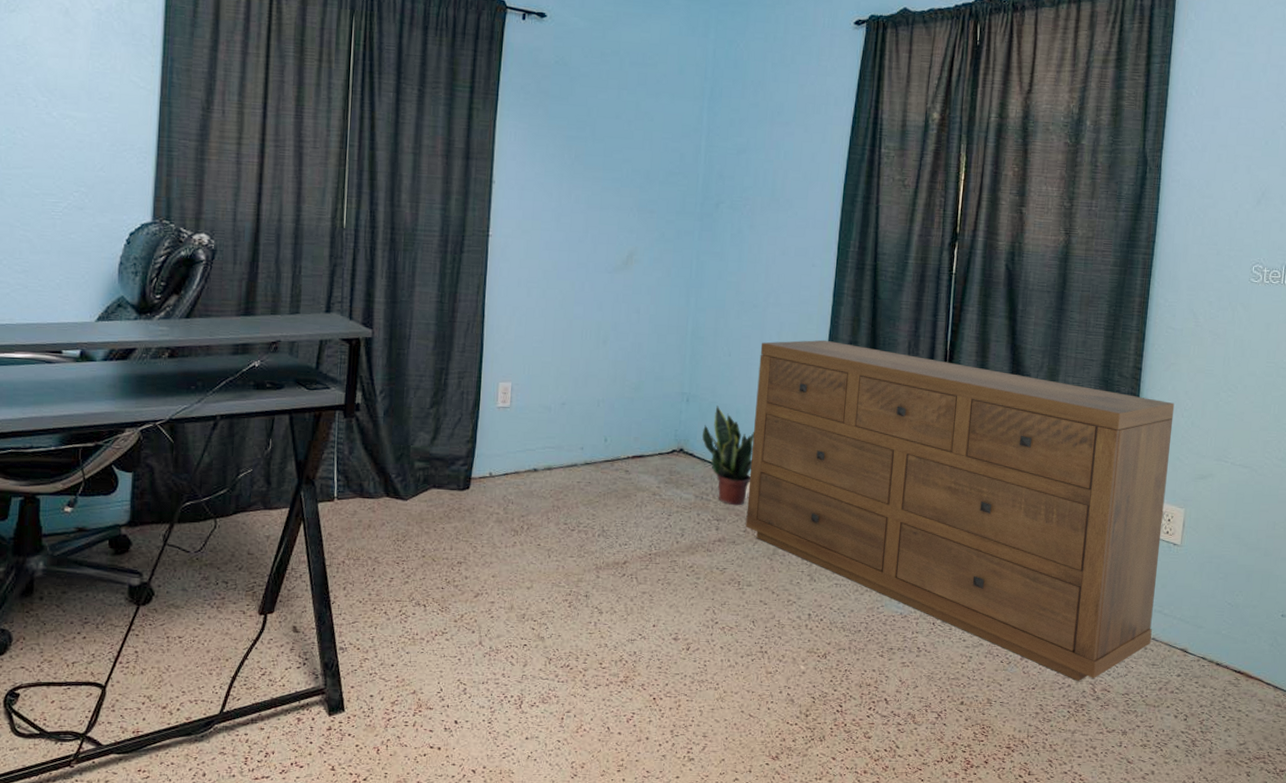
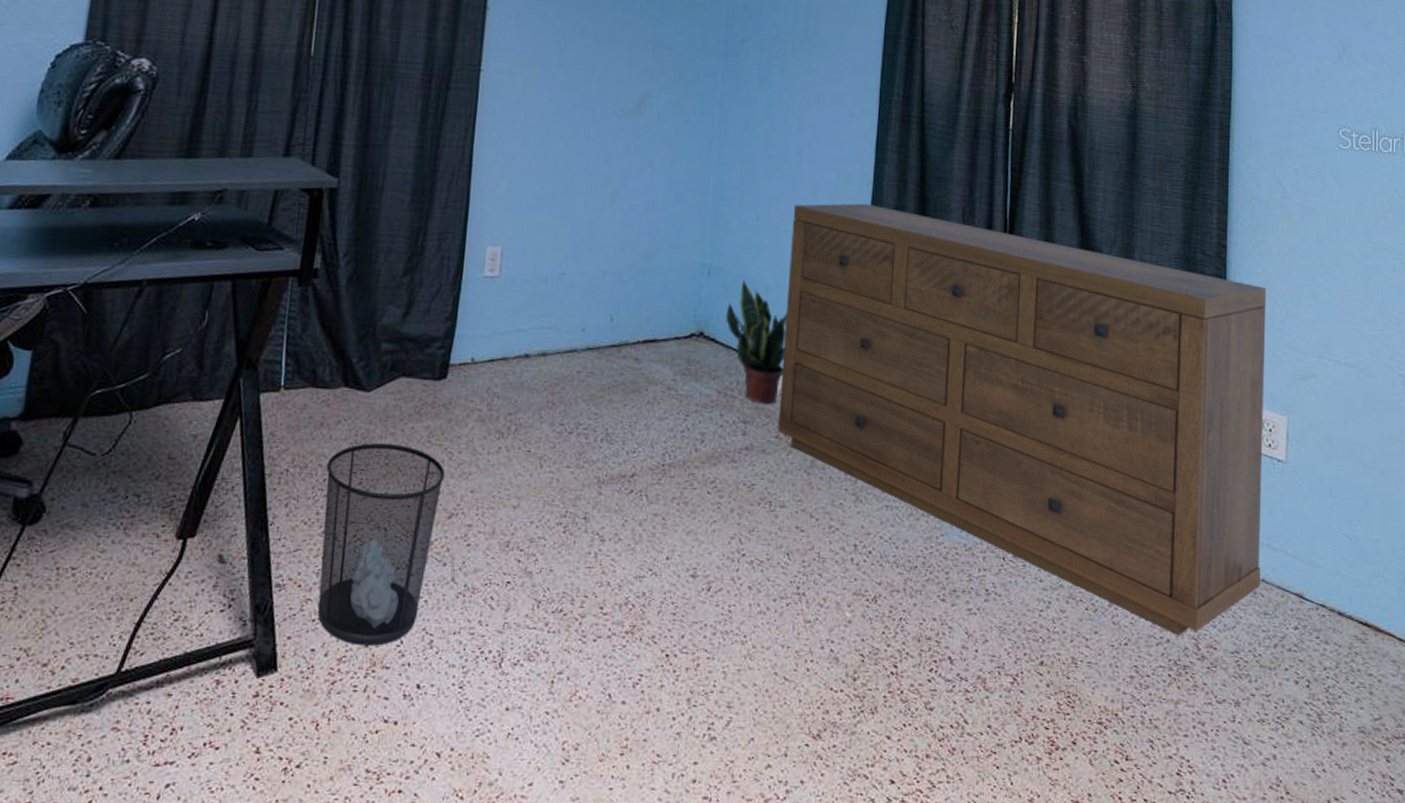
waste bin: none [373,540,471,693] -> present [317,442,445,646]

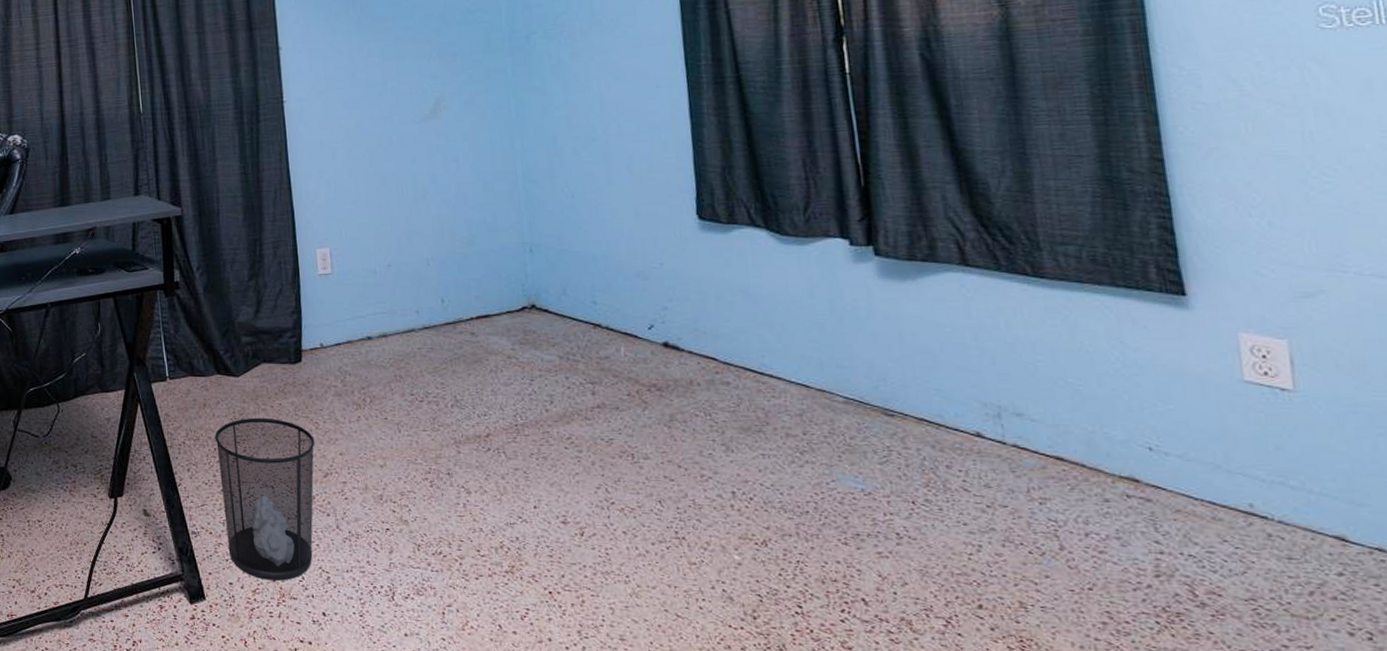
potted plant: present [725,280,788,405] -> none [555,254,625,366]
dresser: present [778,203,1267,635] -> none [608,168,1277,580]

